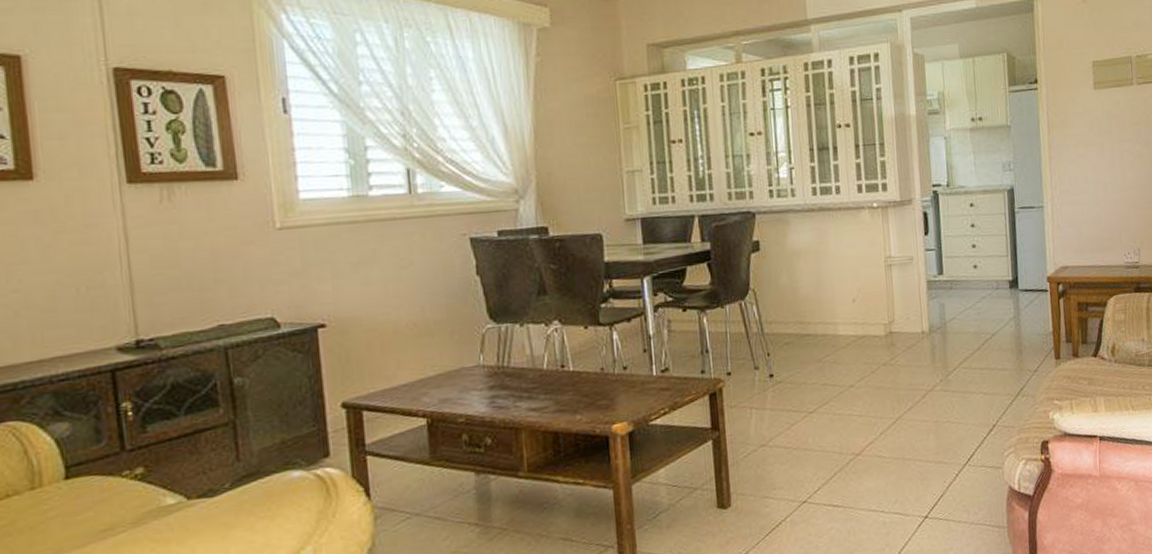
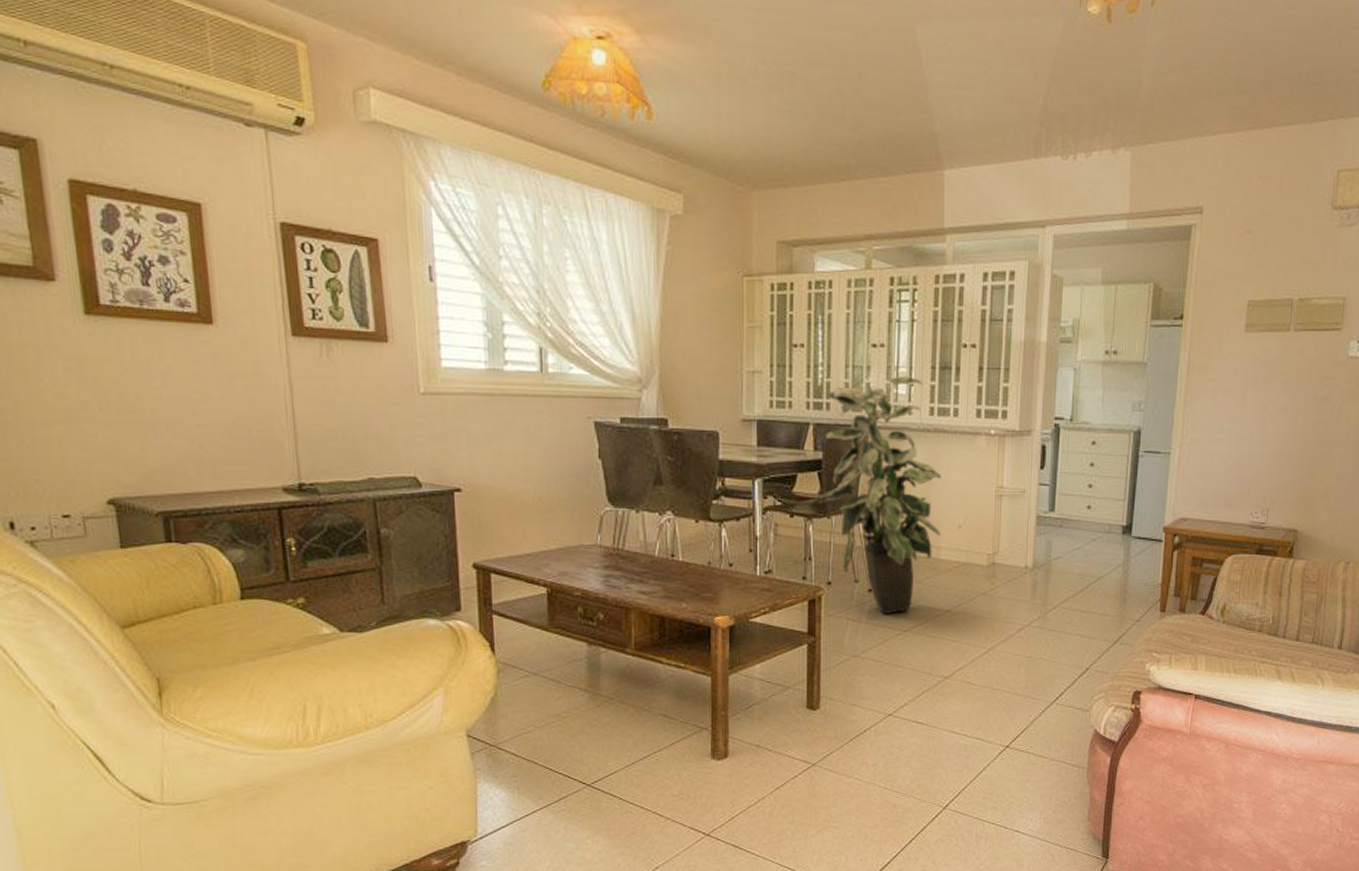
indoor plant: none [710,160,836,399] -> present [818,376,942,615]

